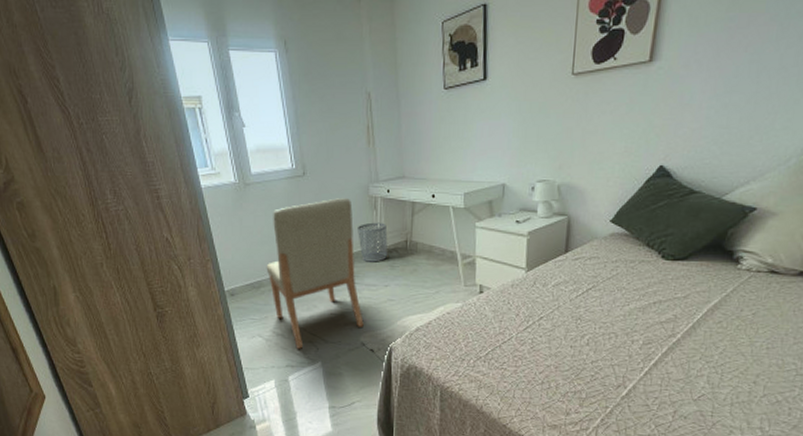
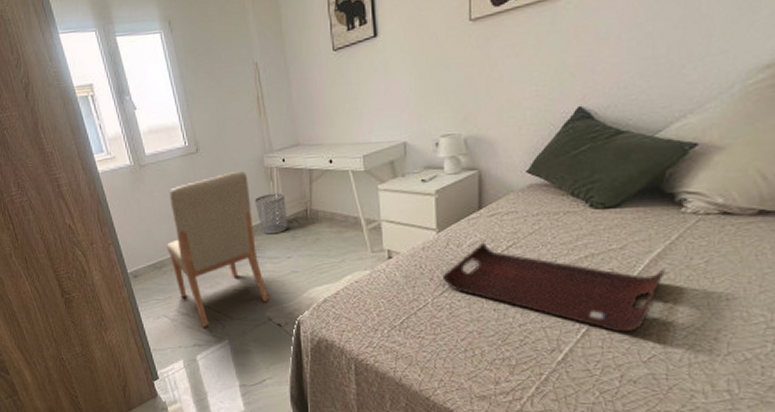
serving tray: none [527,283,720,373] -> present [442,242,665,333]

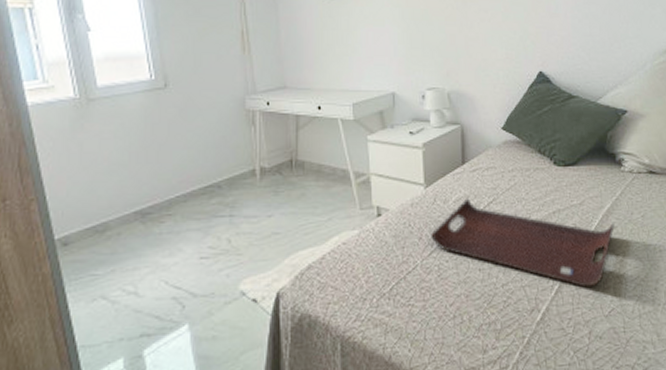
chair: present [166,171,269,327] -> none [114,113,243,310]
waste bin: present [255,193,287,234] -> none [233,140,269,189]

